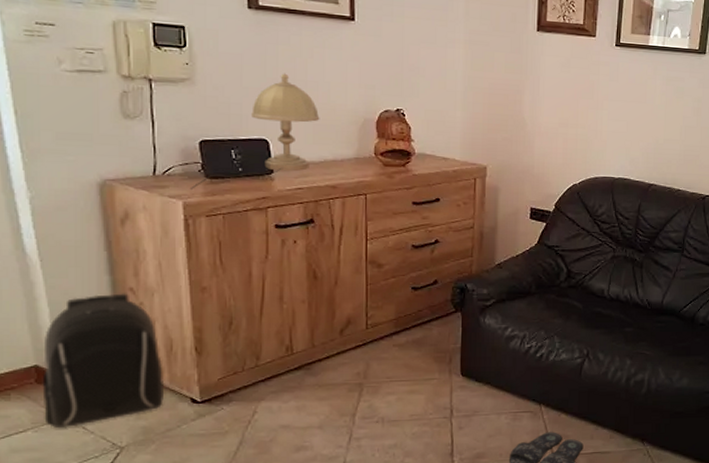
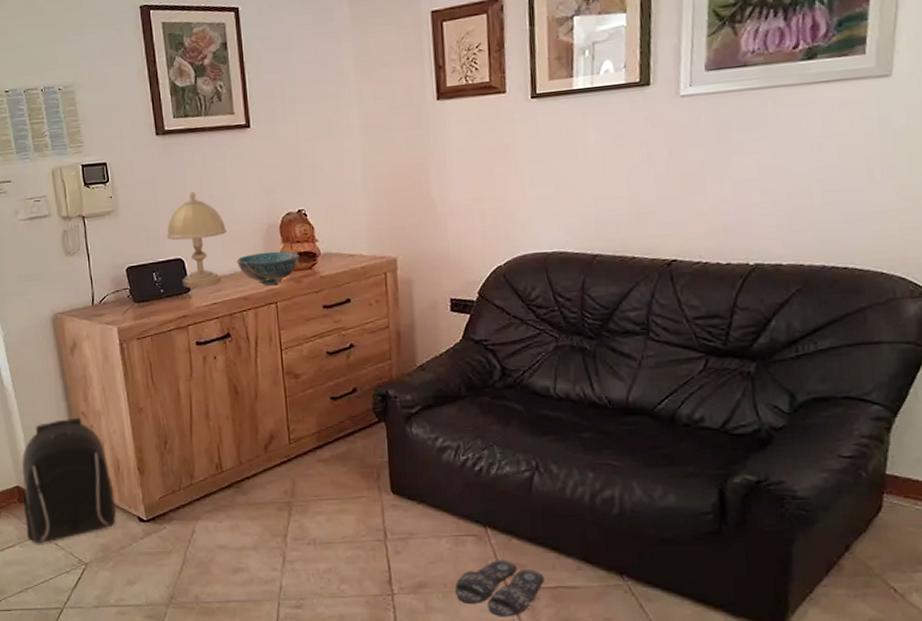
decorative bowl: none [327,144,395,177] -> present [236,251,301,286]

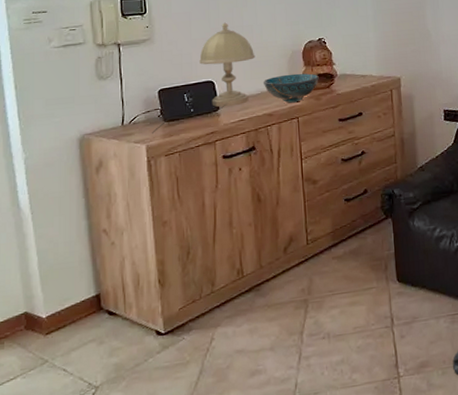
backpack: present [22,417,116,544] -> none [30,235,133,373]

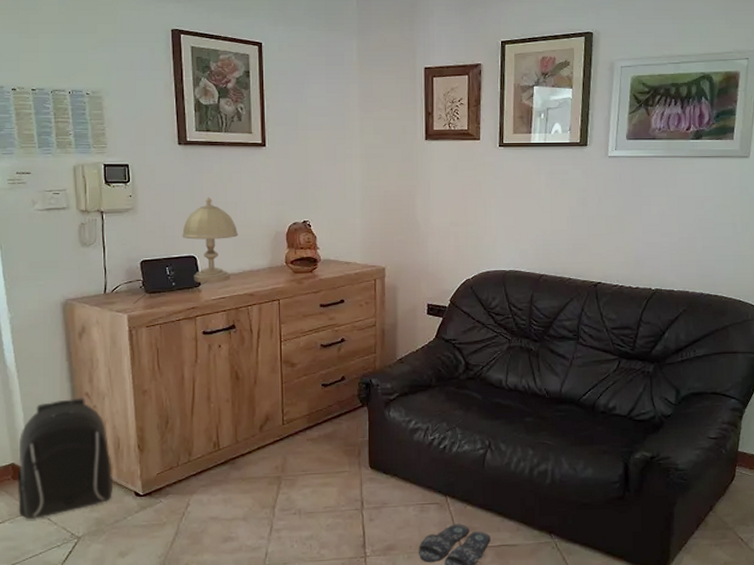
backpack: none [30,235,133,373] -> present [17,398,114,520]
decorative bowl: present [263,73,320,103] -> none [245,255,303,285]

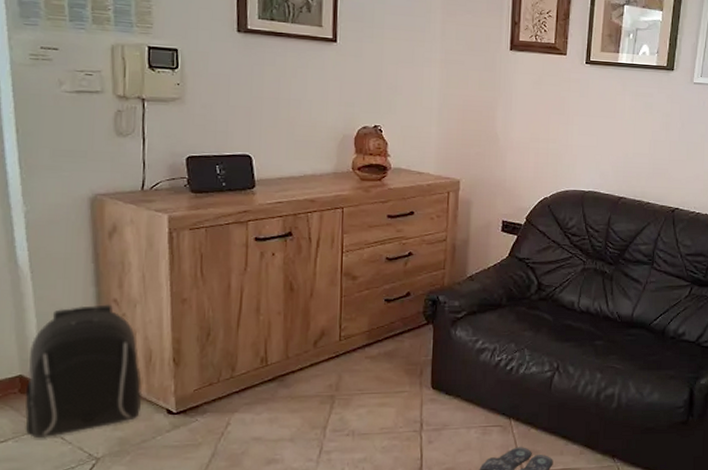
table lamp: present [133,197,239,304] -> none [175,92,301,203]

